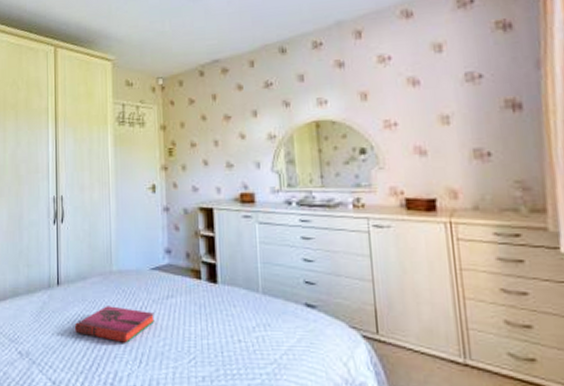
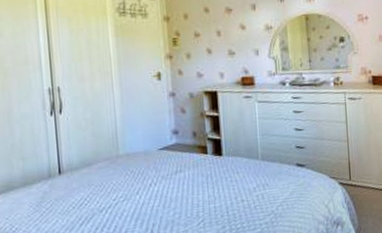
hardback book: present [74,306,155,343] -> none [81,186,164,218]

